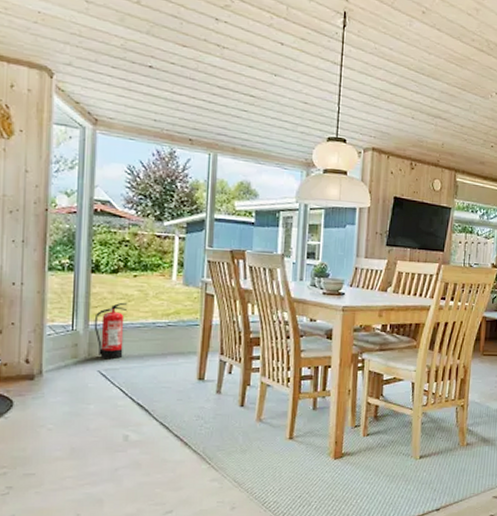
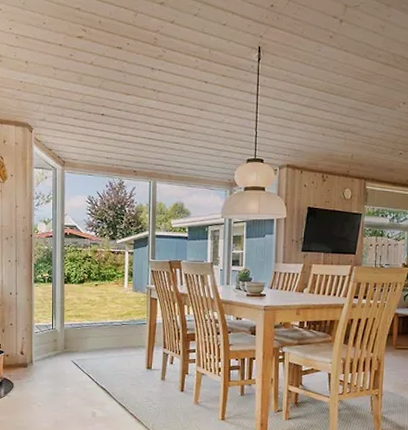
fire extinguisher: present [94,302,128,360] -> none [68,306,92,352]

